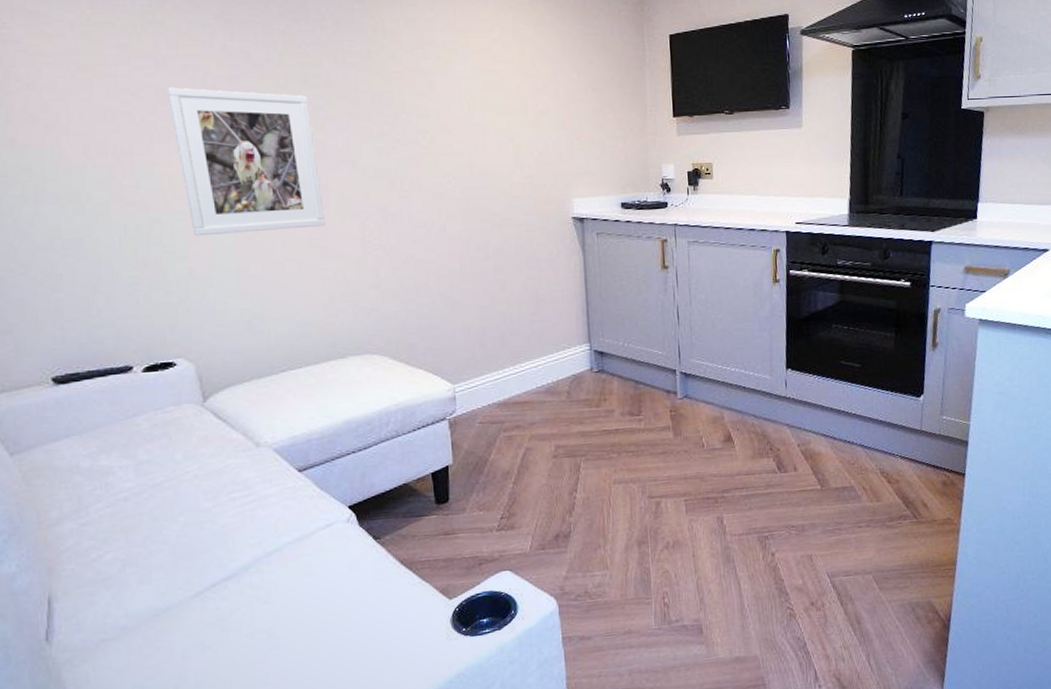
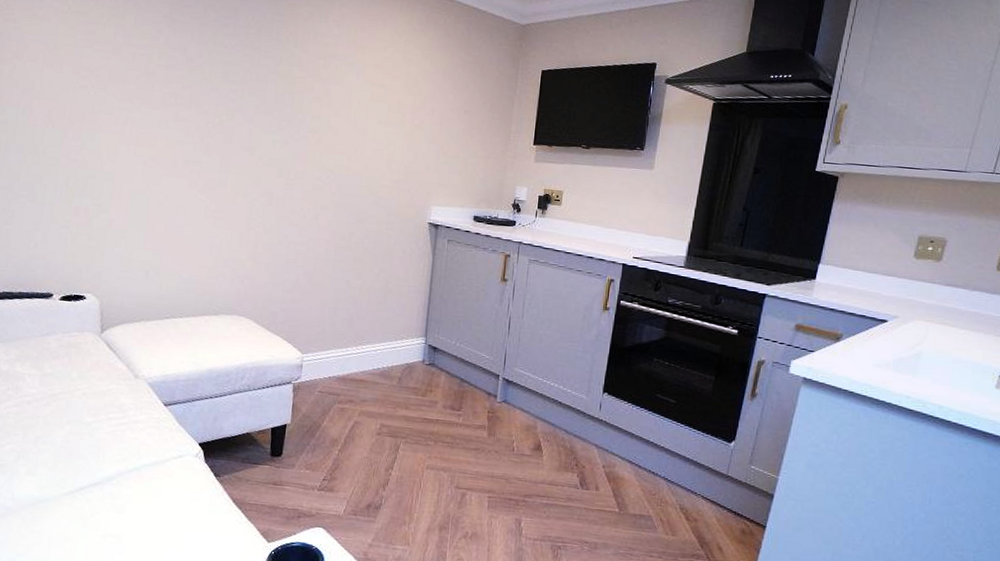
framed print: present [166,87,326,236] -> none [117,69,225,201]

